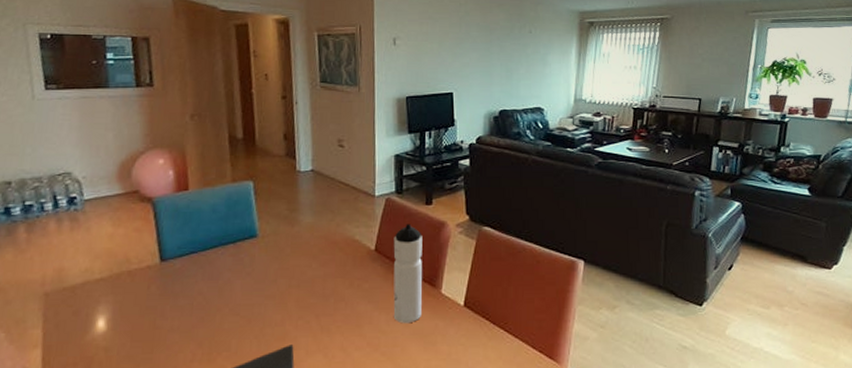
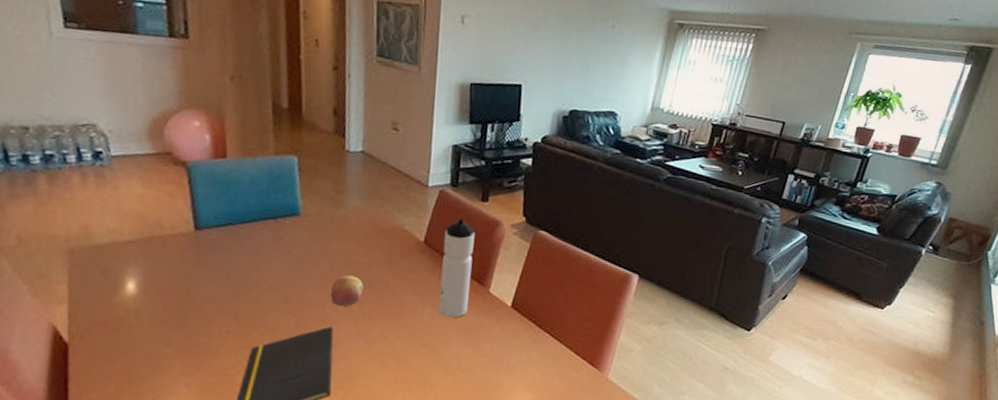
fruit: none [290,291,321,323] -> present [330,275,364,307]

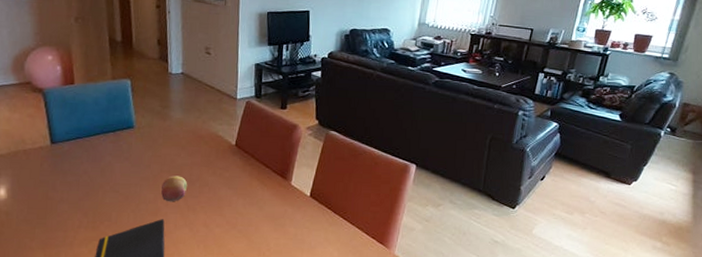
water bottle: present [438,218,475,319] -> none [249,124,277,208]

